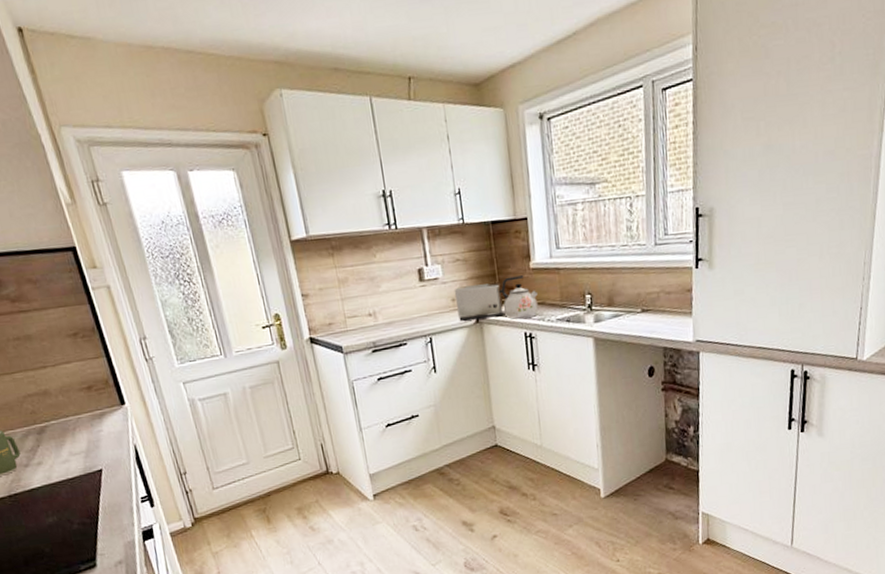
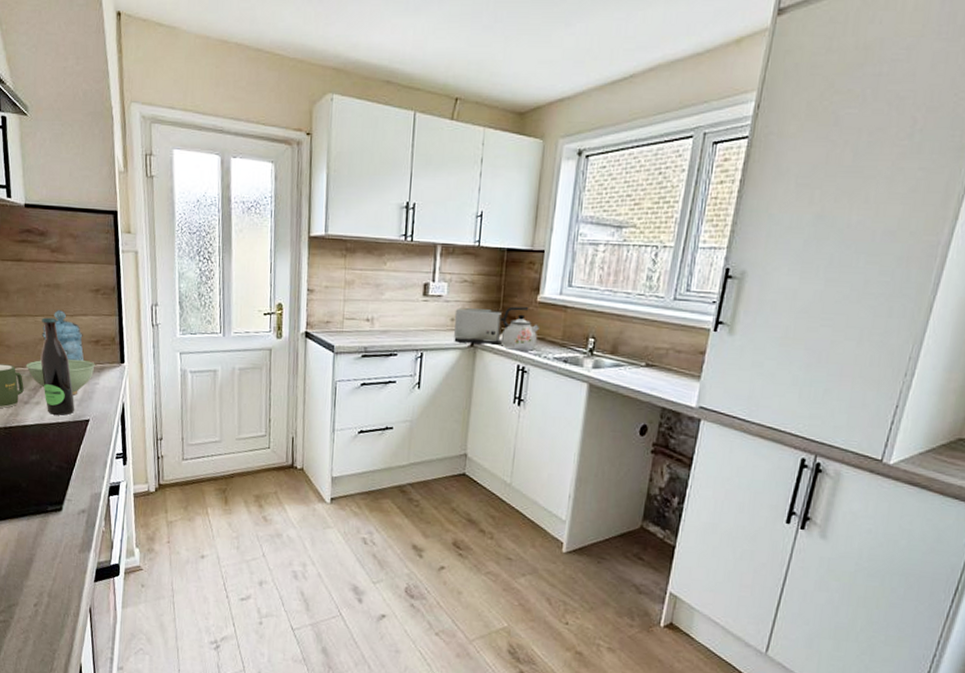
bowl: none [15,409,94,448] -> present [26,358,95,396]
bottle: none [20,371,84,472] -> present [40,317,75,415]
canister: none [23,362,80,413] -> present [41,310,85,362]

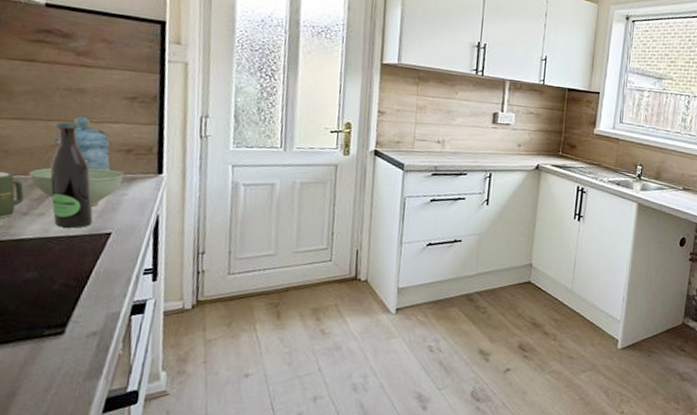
toaster: present [453,306,504,346] -> none [520,134,565,169]
kettle: present [500,306,539,352] -> none [562,136,596,175]

